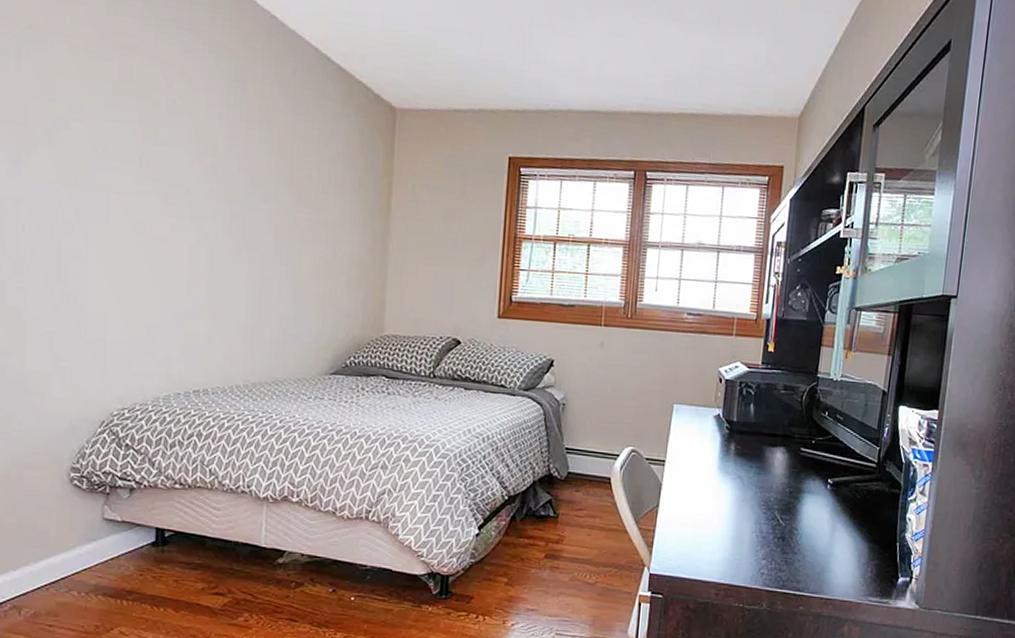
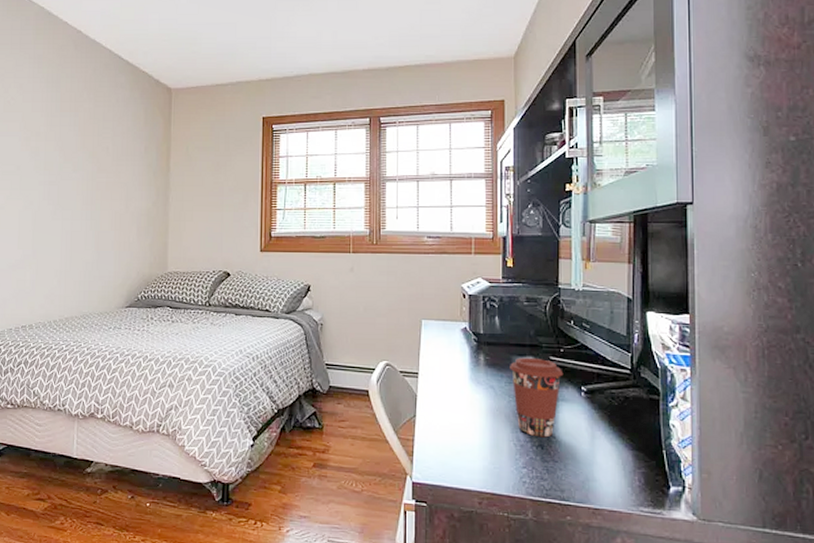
coffee cup: none [760,447,812,529] -> present [510,357,564,438]

